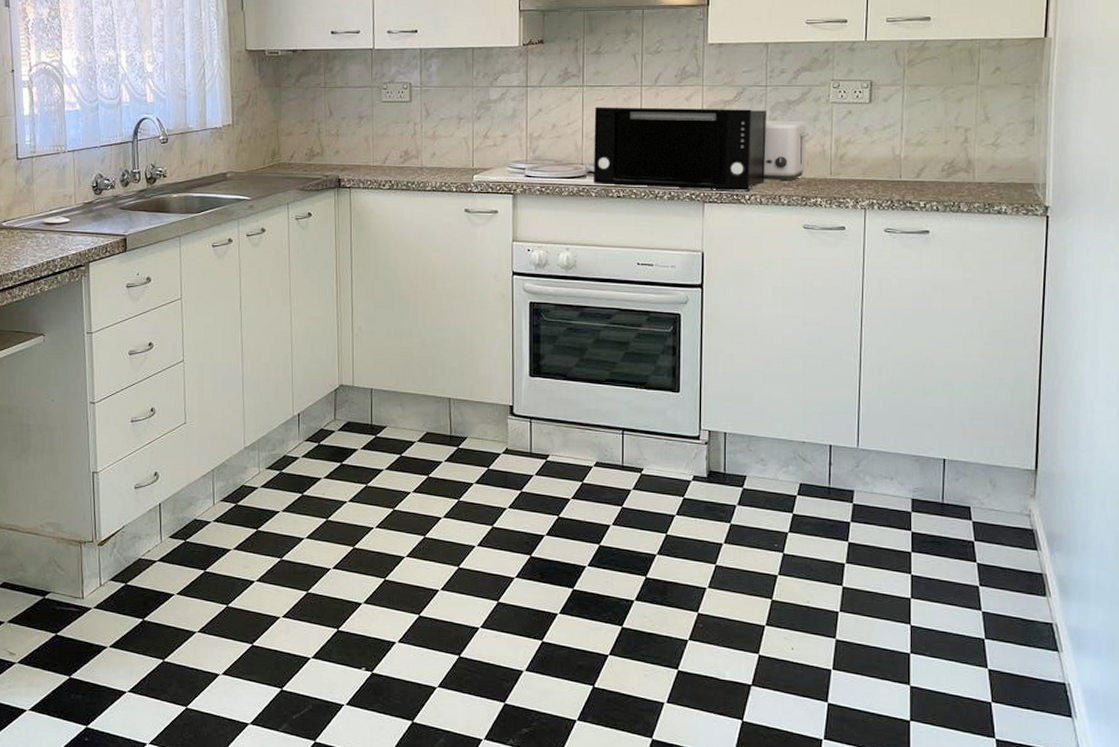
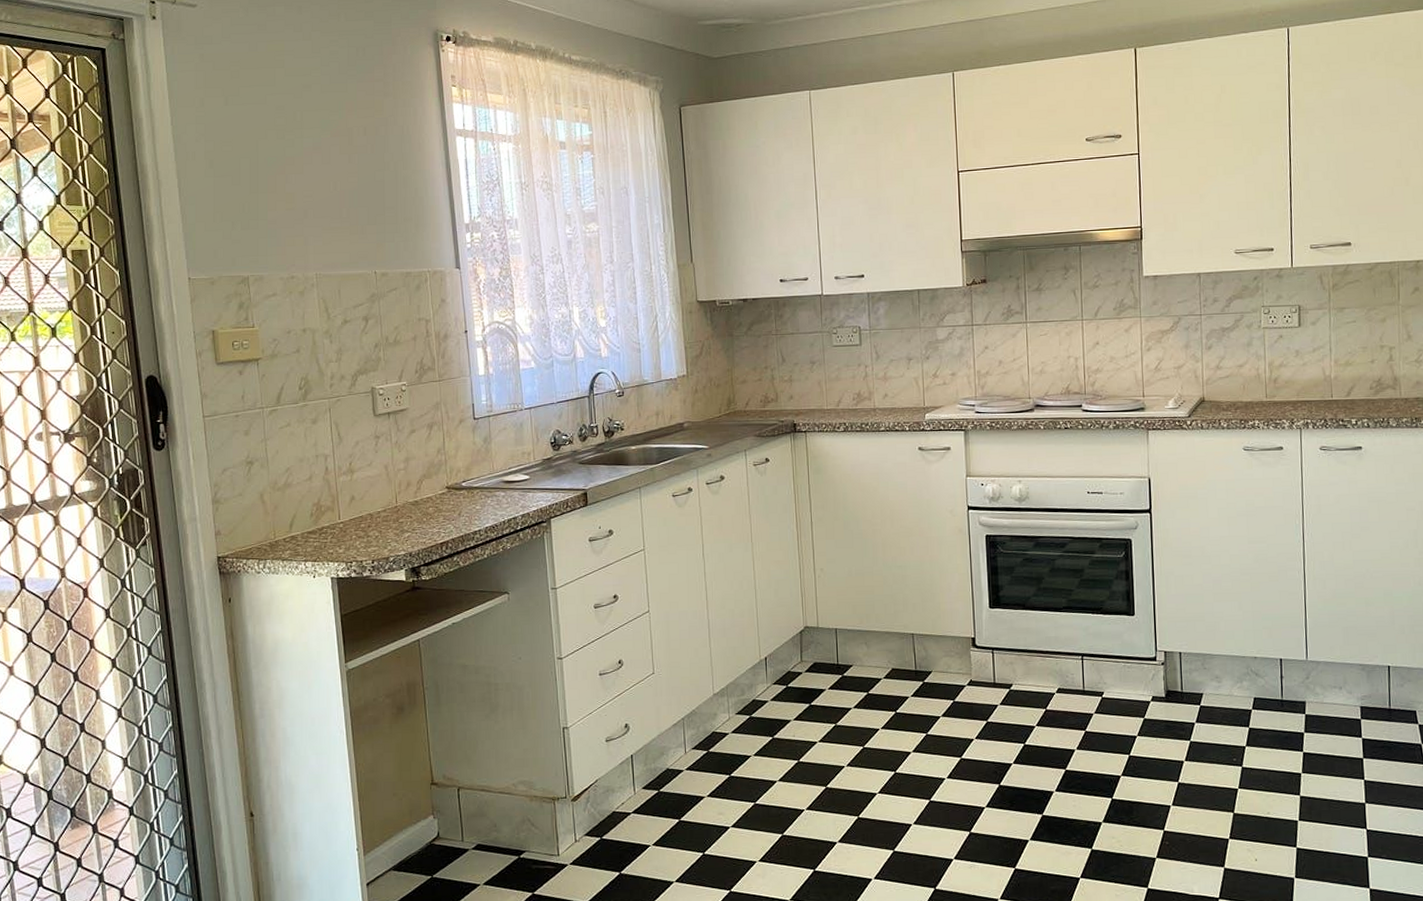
microwave: present [593,107,767,191] -> none [1038,338,1205,417]
toaster: present [764,120,809,181] -> none [1201,346,1244,406]

